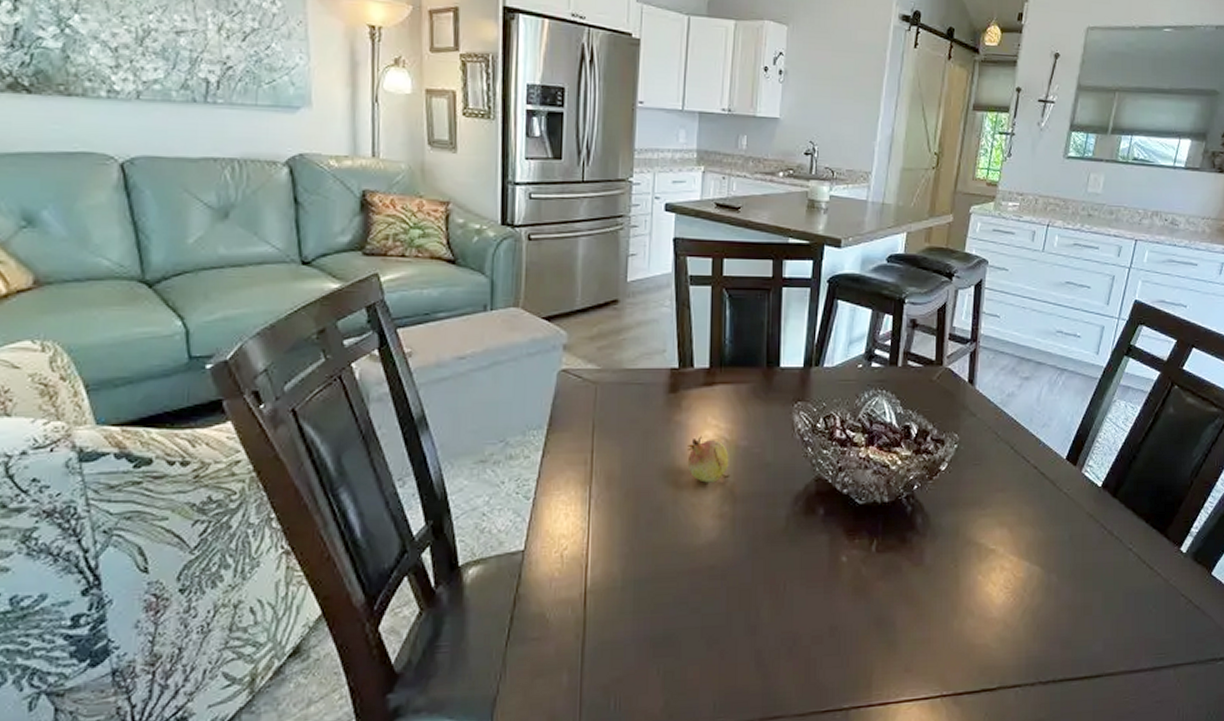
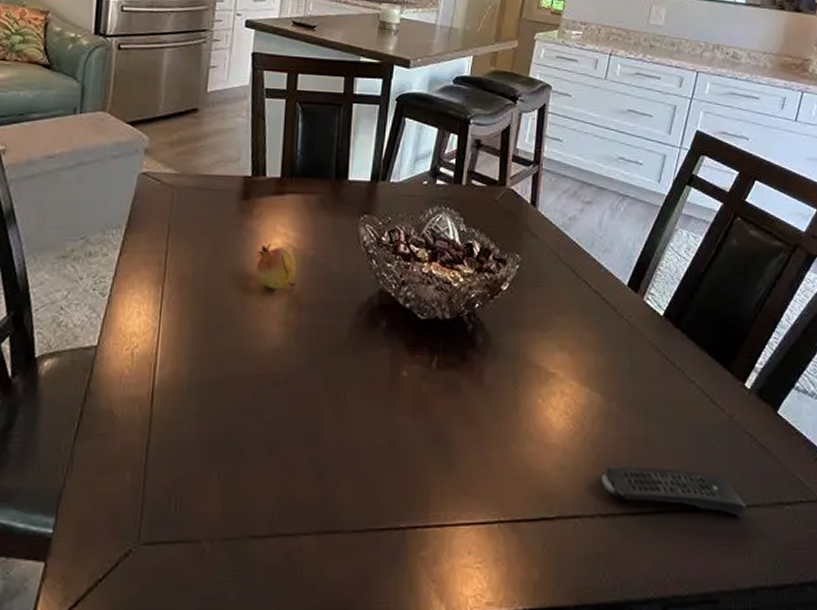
remote control: none [1042,634,1182,676] -> present [602,467,748,518]

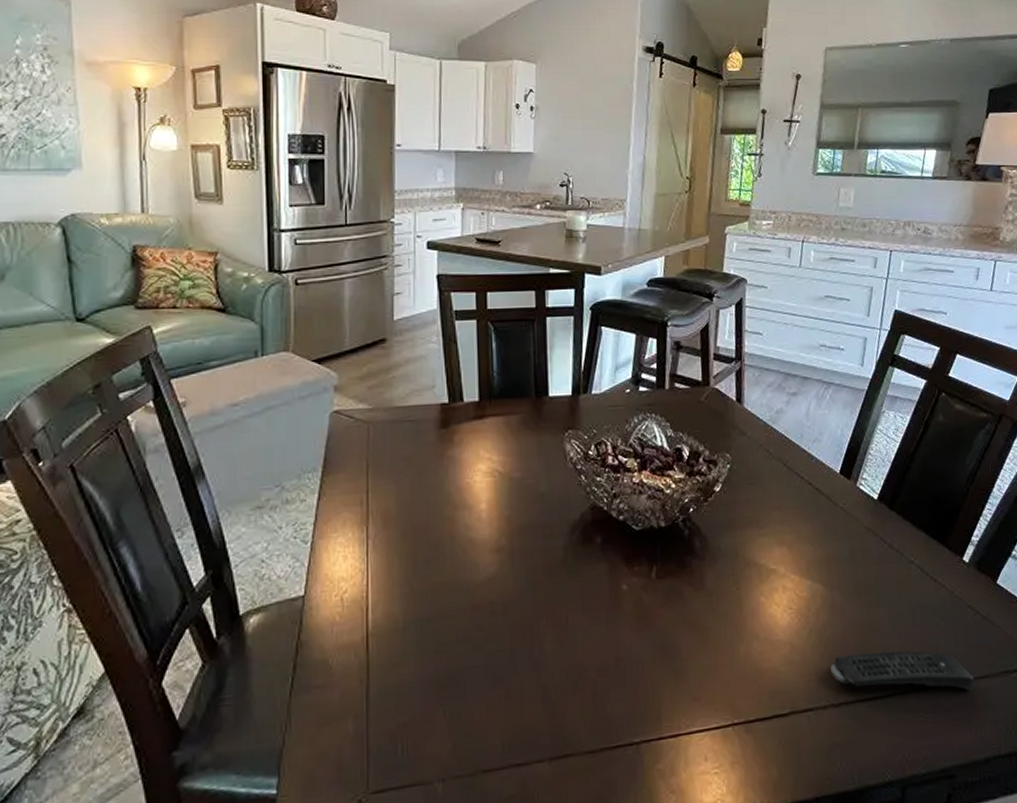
fruit: present [256,243,297,290] -> none [462,469,506,517]

